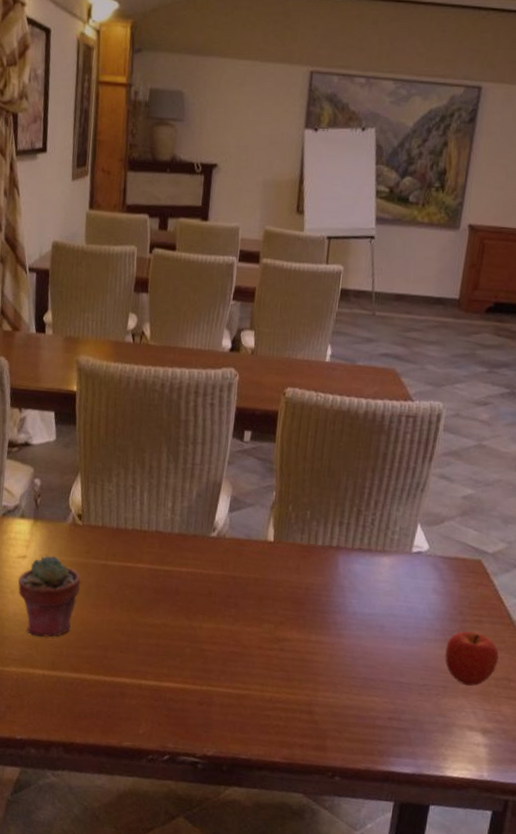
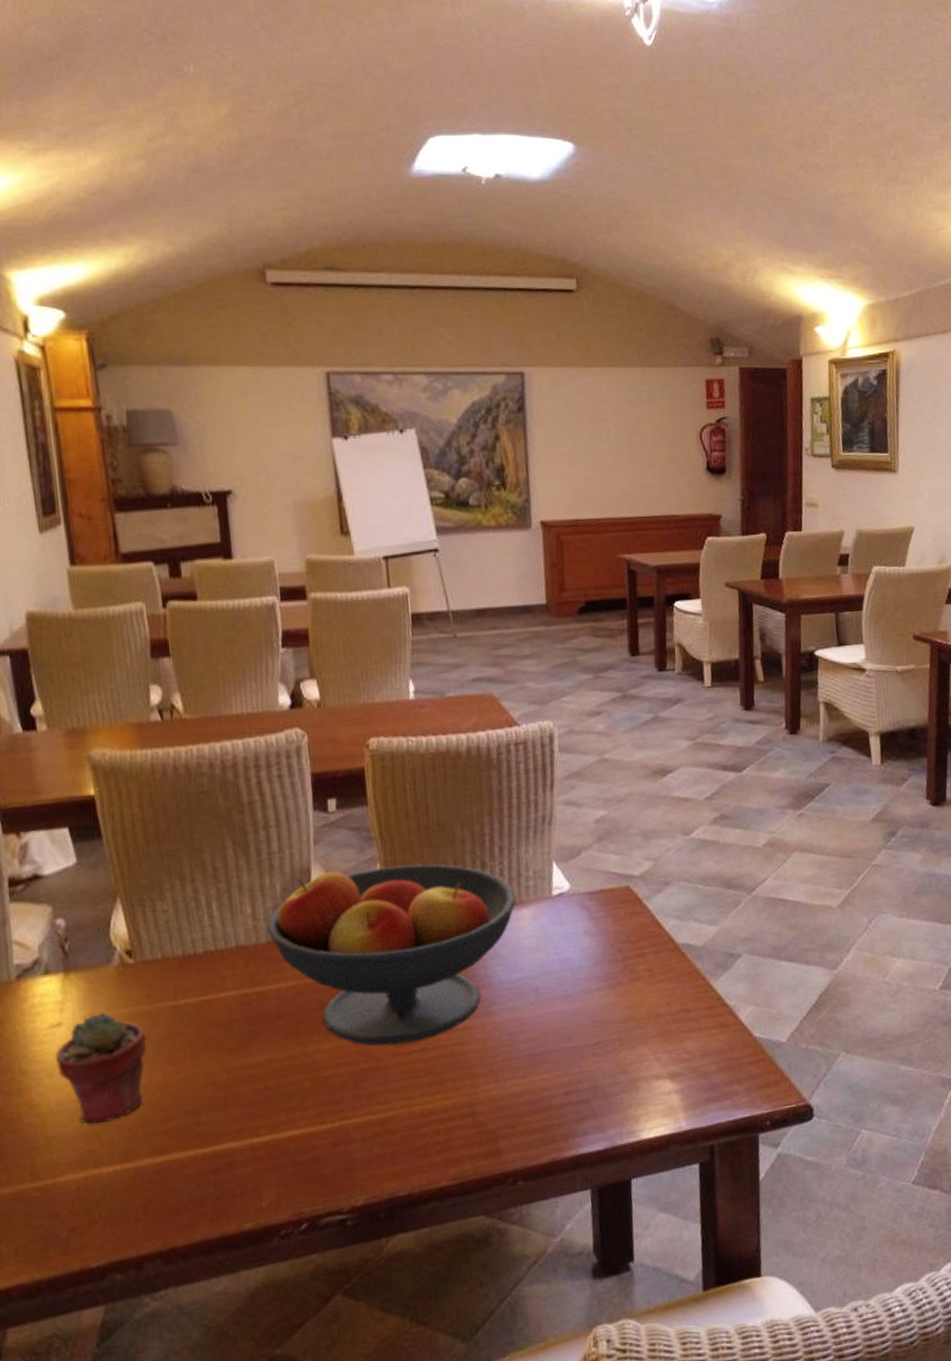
fruit bowl: none [180,488,381,642] -> present [266,864,517,1046]
fruit: present [445,631,499,686] -> none [611,968,671,1030]

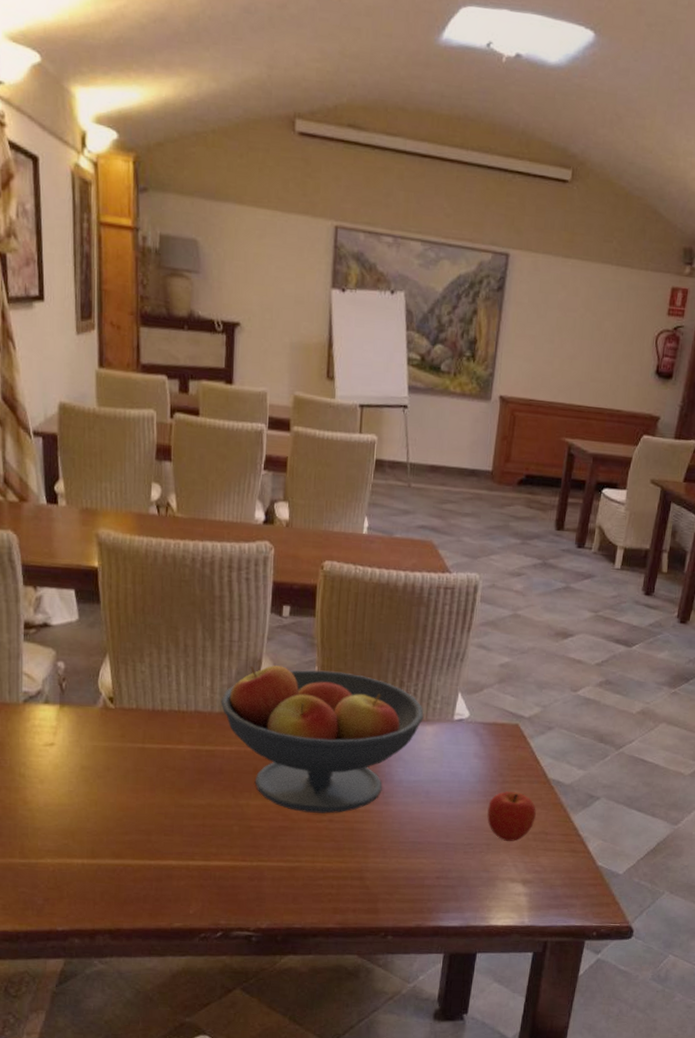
potted succulent: present [55,1011,147,1125] -> none [46,741,117,826]
fruit: none [611,968,671,1030] -> present [487,791,536,841]

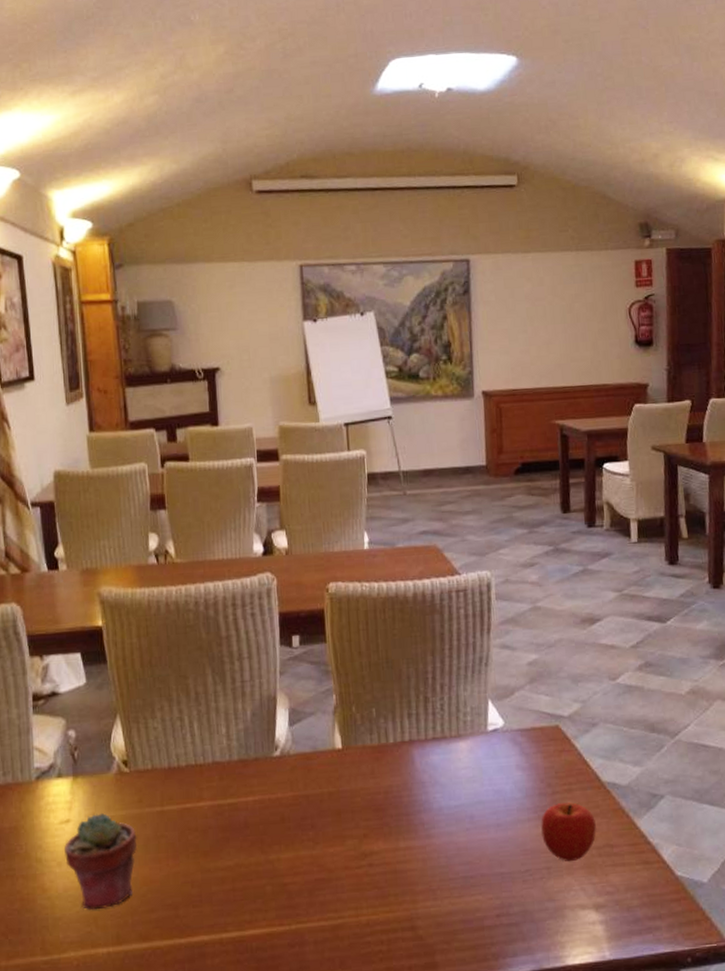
potted succulent: none [46,741,117,826] -> present [63,812,138,911]
fruit bowl: present [220,665,424,814] -> none [238,696,455,859]

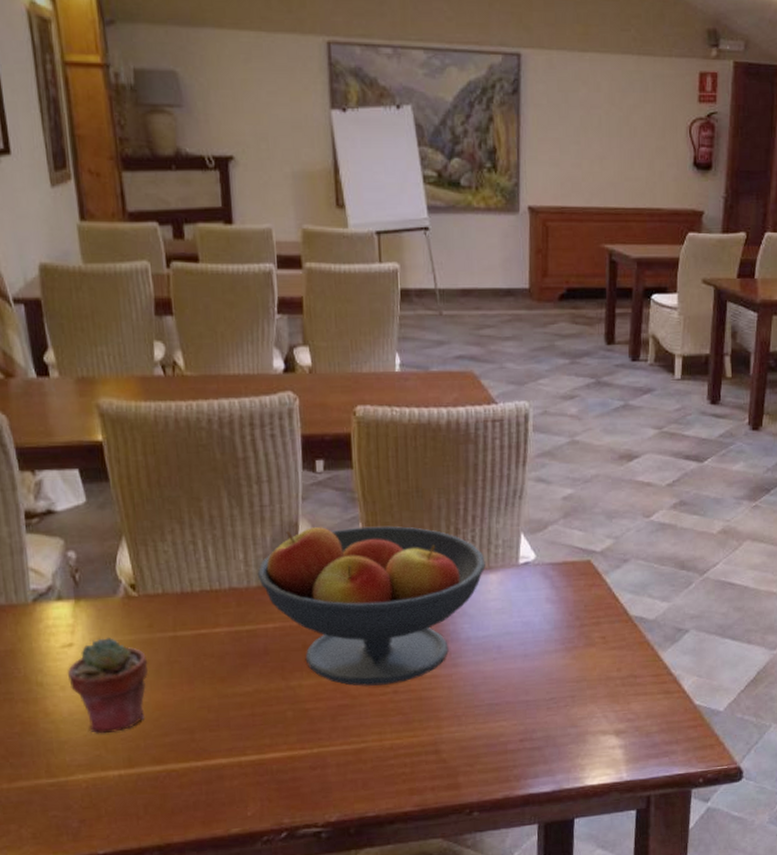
fruit bowl: none [238,696,455,859] -> present [257,525,486,686]
fruit: present [541,802,596,861] -> none [568,635,621,690]

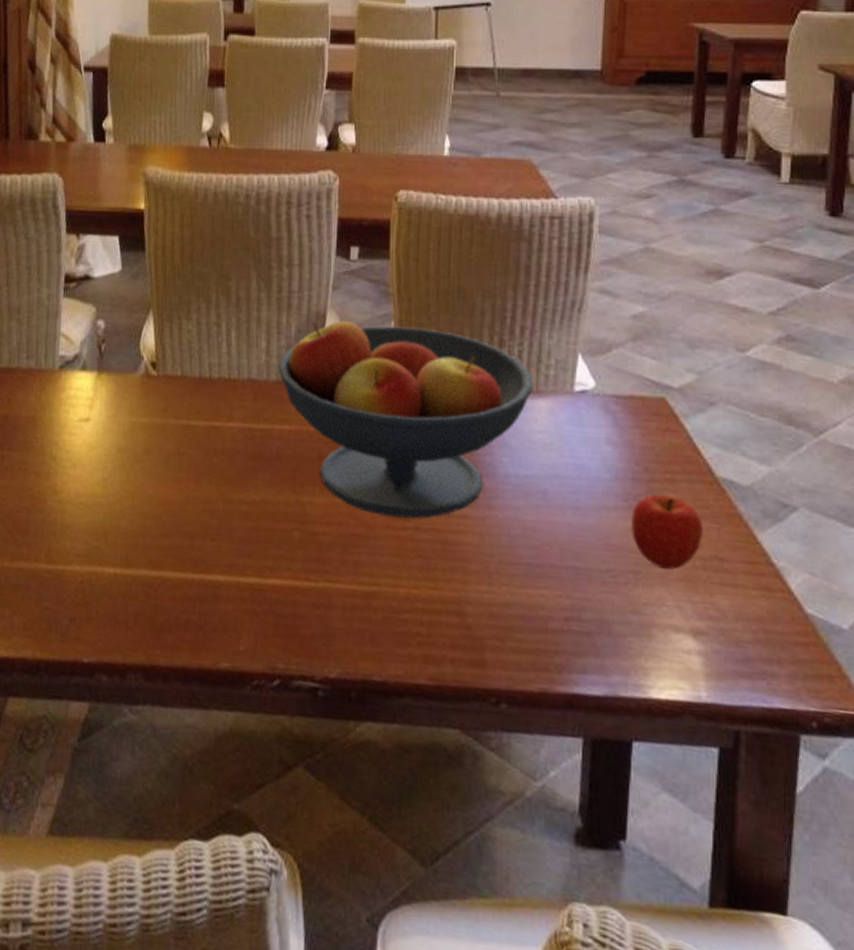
potted succulent: present [67,636,149,734] -> none [80,416,158,524]
fruit: none [568,635,621,690] -> present [632,494,703,570]

